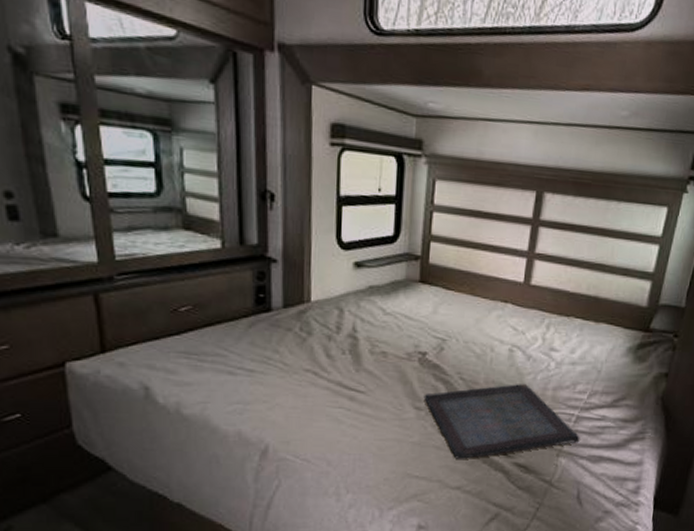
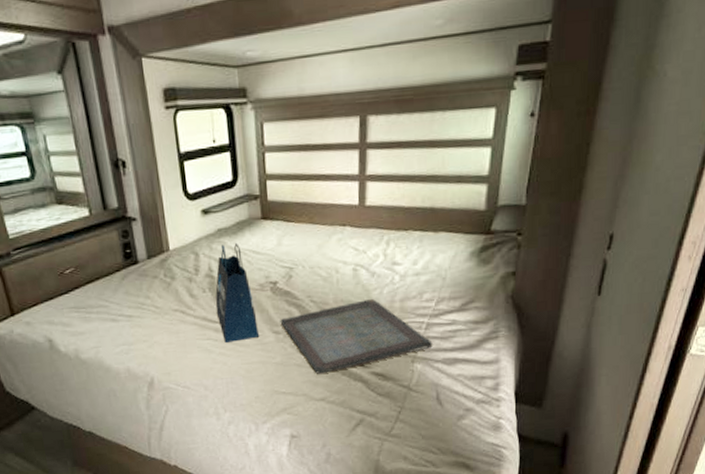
tote bag: none [354,303,399,414] -> present [215,242,260,343]

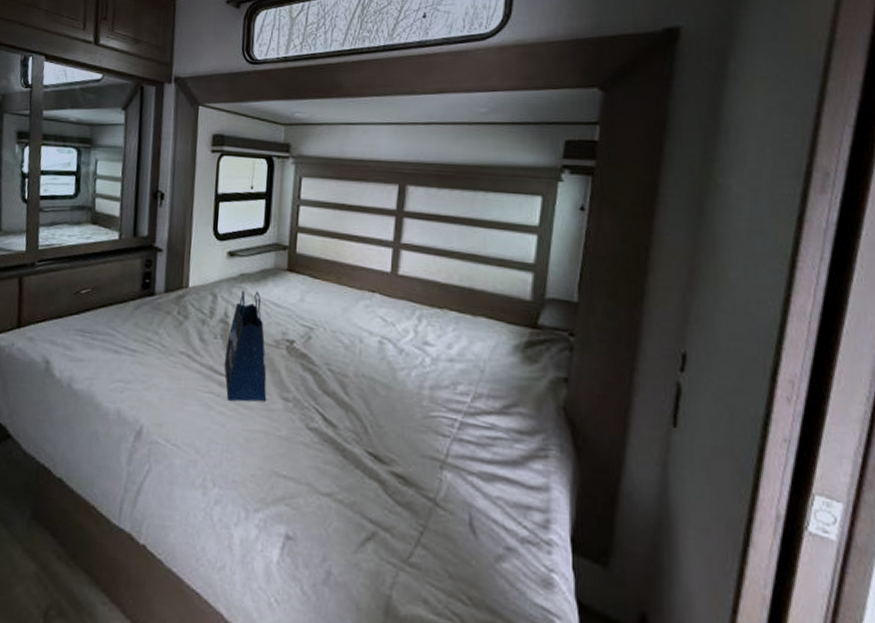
serving tray: present [280,298,433,374] -> none [291,379,467,461]

